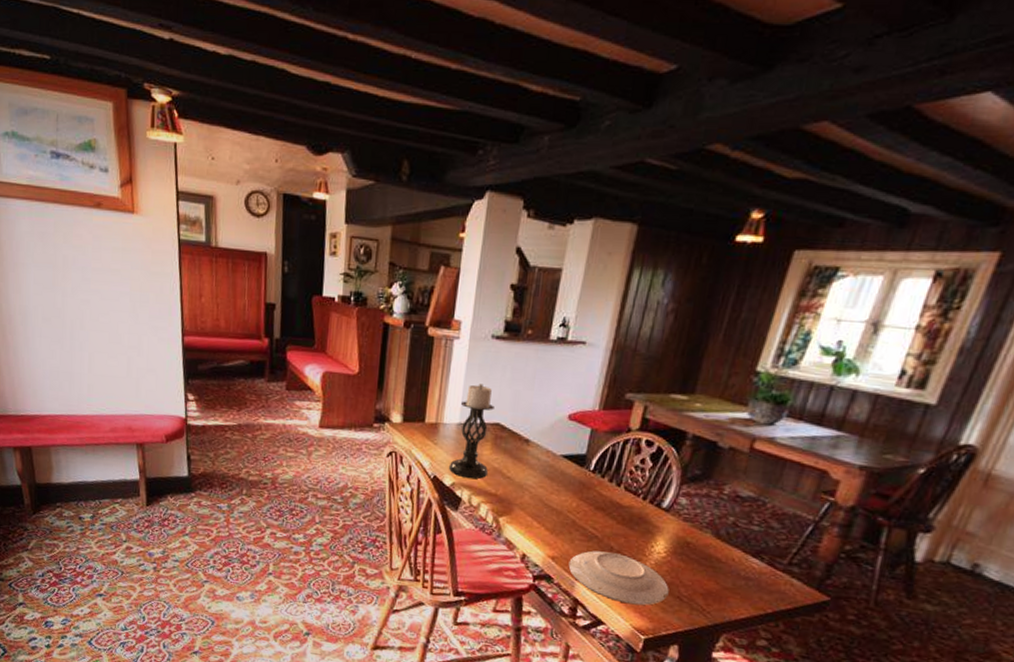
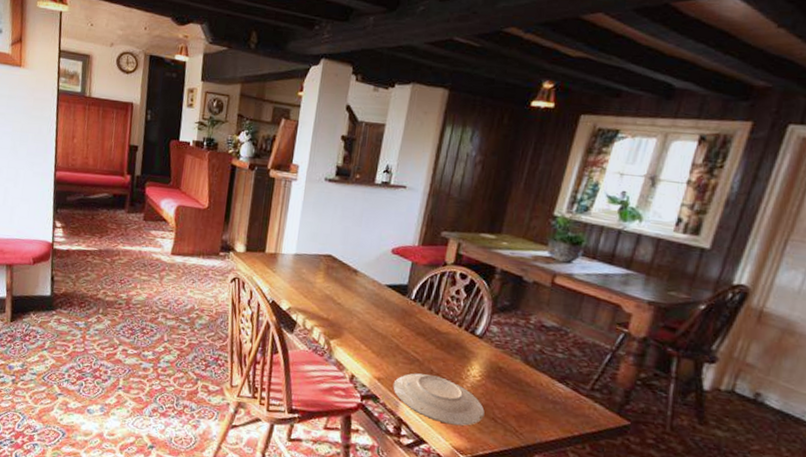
candle holder: present [449,383,494,479] -> none [286,219,327,305]

